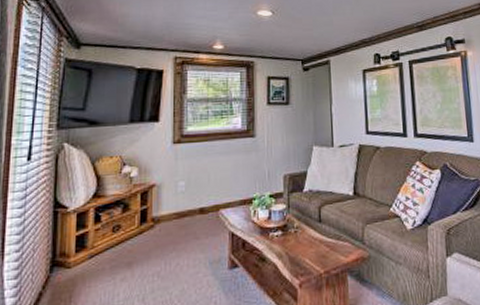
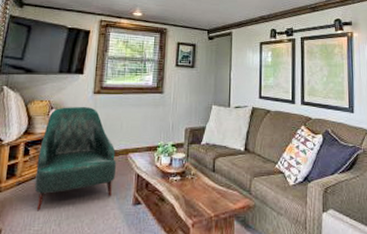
armchair: none [110,159,207,287] -> present [34,106,117,211]

